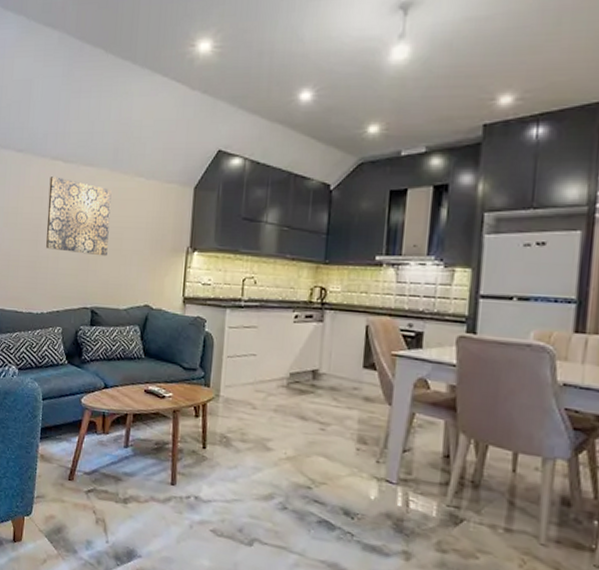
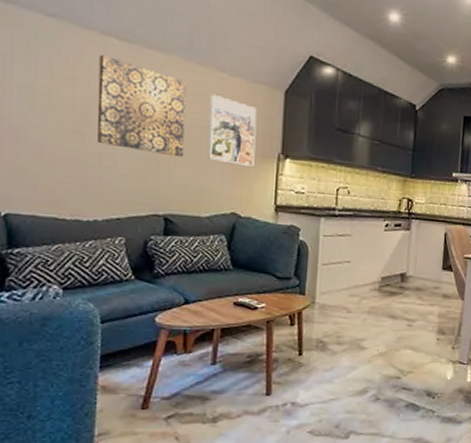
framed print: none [127,197,169,261] -> present [208,93,257,167]

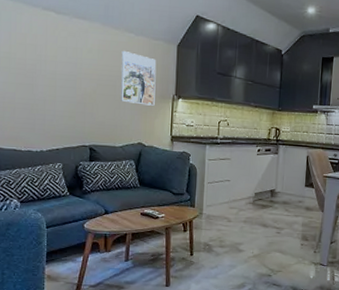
wall art: present [96,55,187,158] -> none [41,26,104,101]

